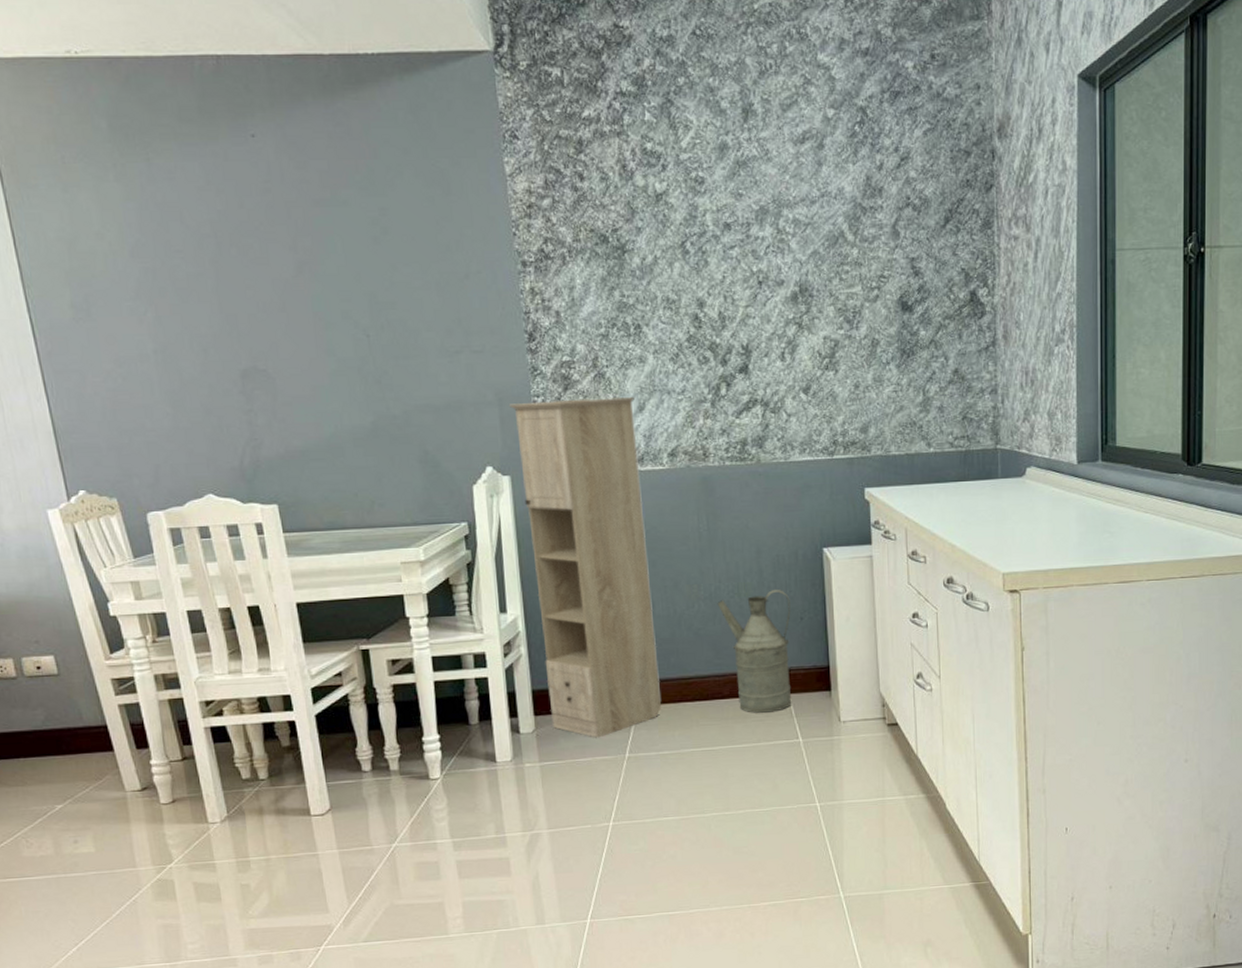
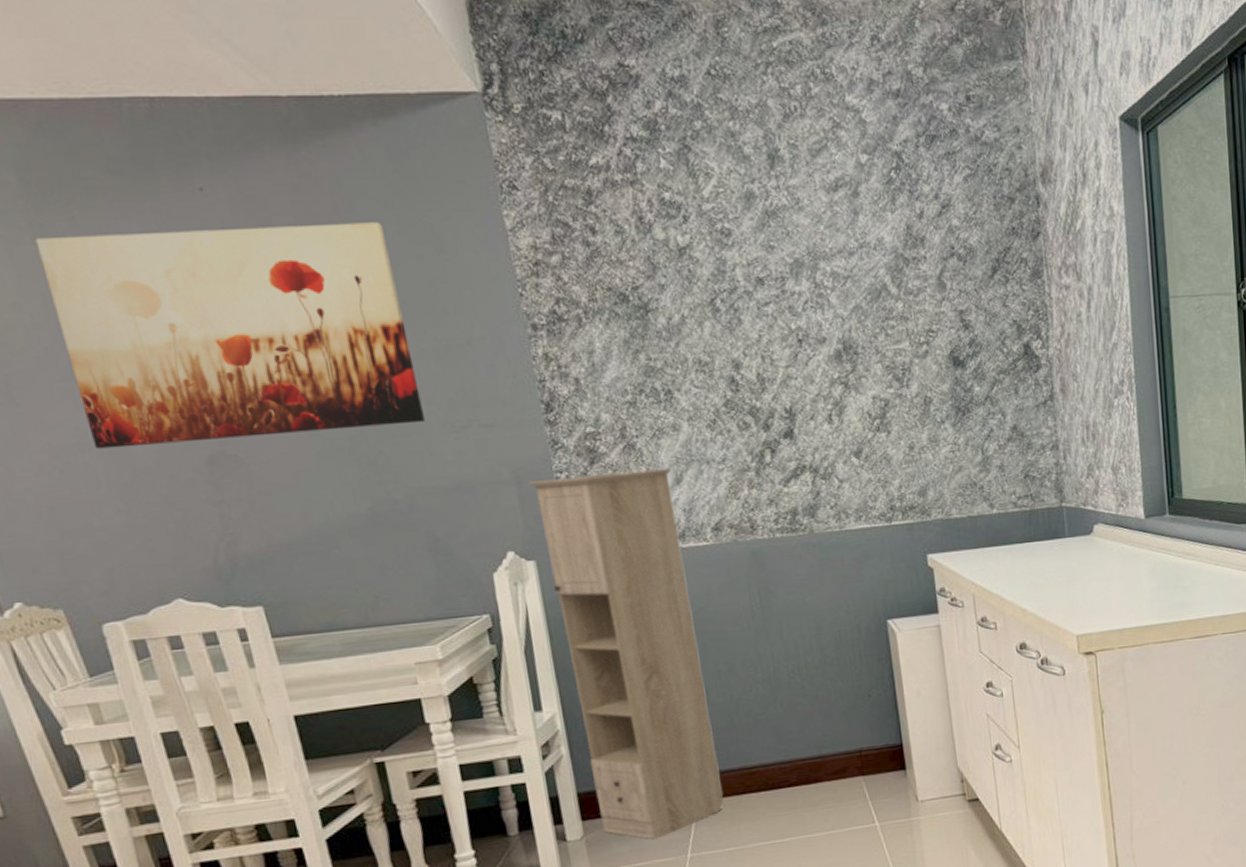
wall art: none [117,167,425,360] -> present [34,222,426,449]
watering can: present [717,589,792,713] -> none [777,666,865,800]

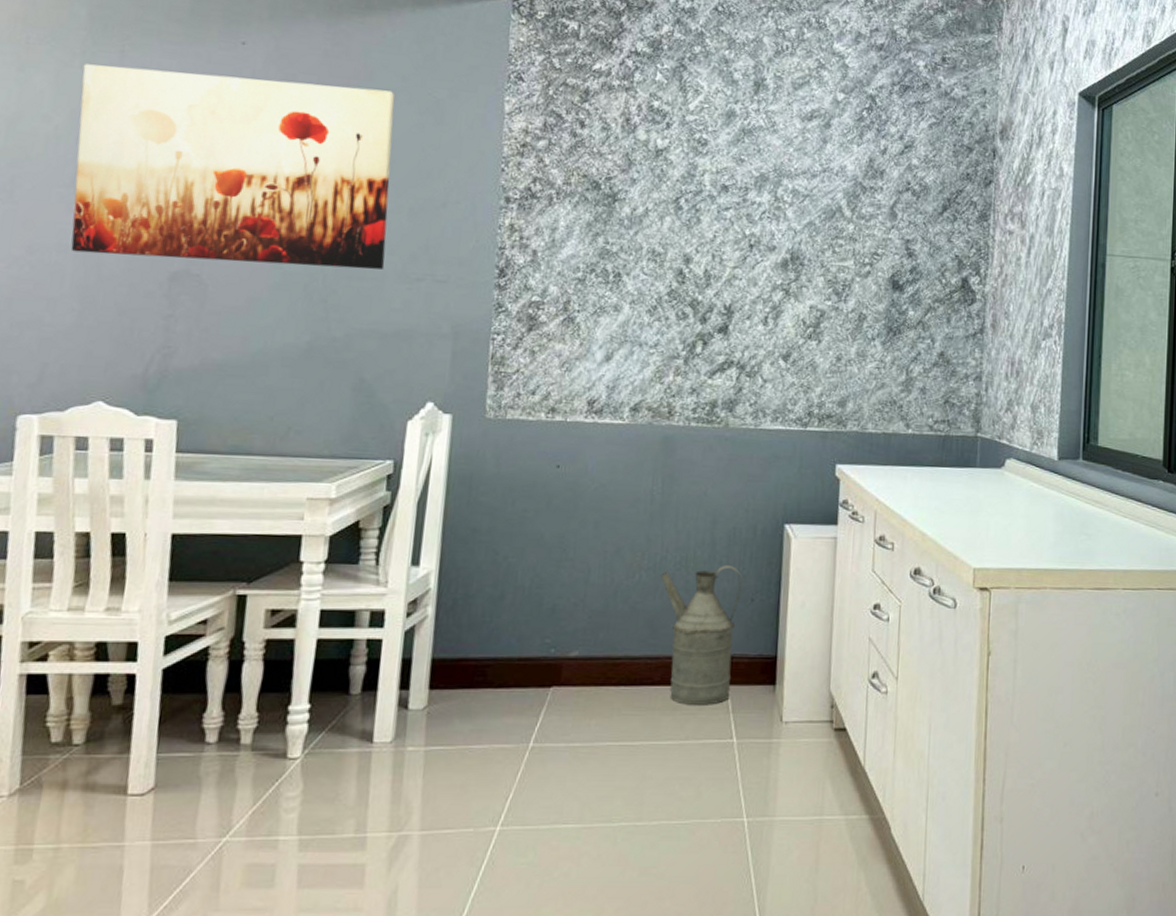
storage cabinet: present [527,468,724,840] -> none [448,338,603,722]
watering can: none [777,666,865,800] -> present [660,564,742,705]

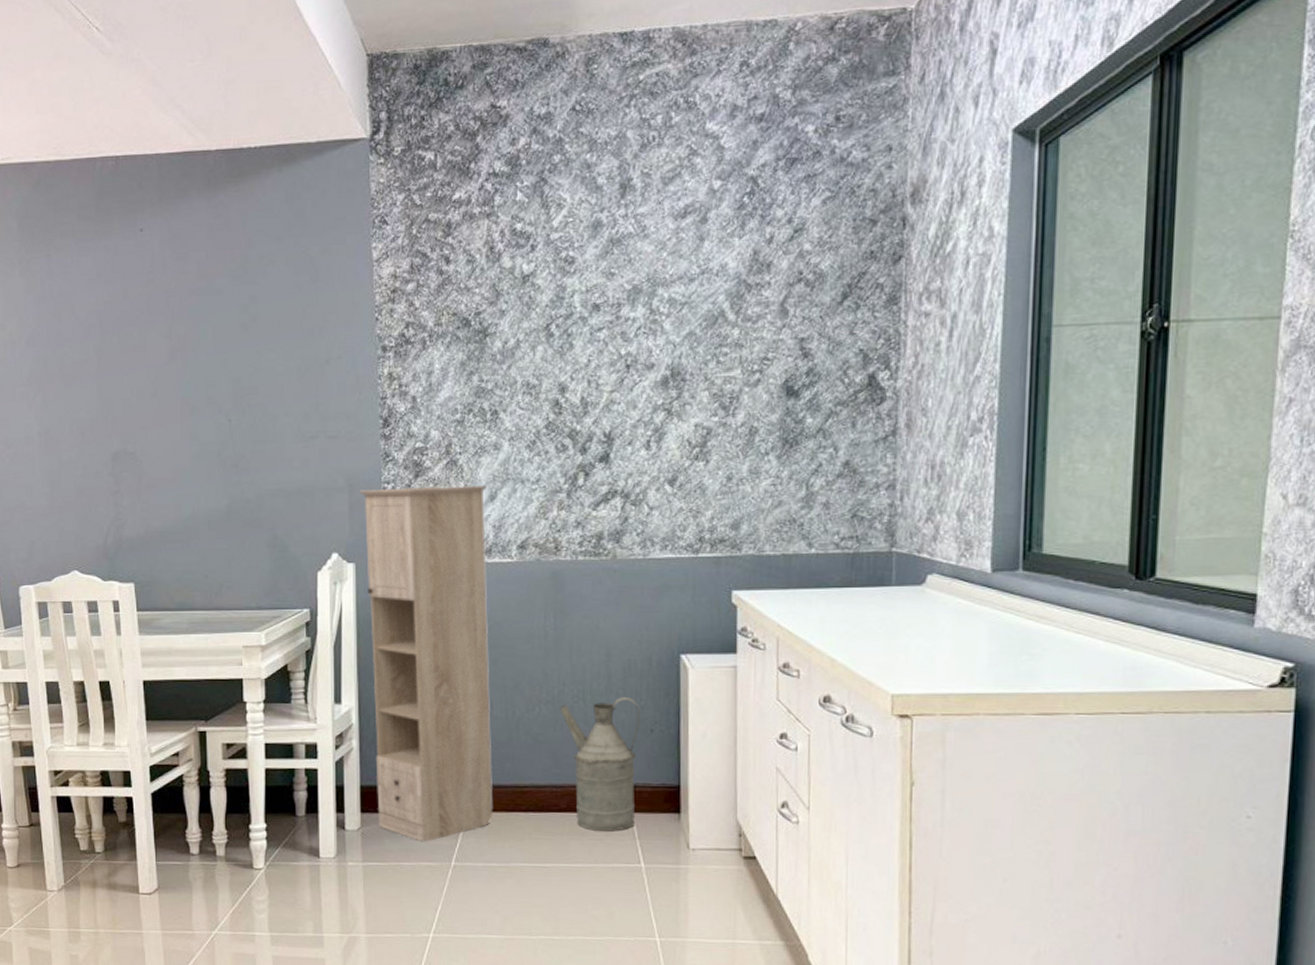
wall art: present [70,64,395,270] -> none [22,255,282,443]
storage cabinet: none [448,338,603,722] -> present [358,484,493,842]

